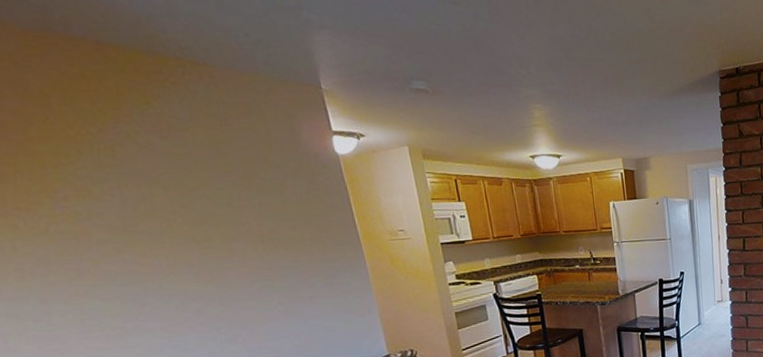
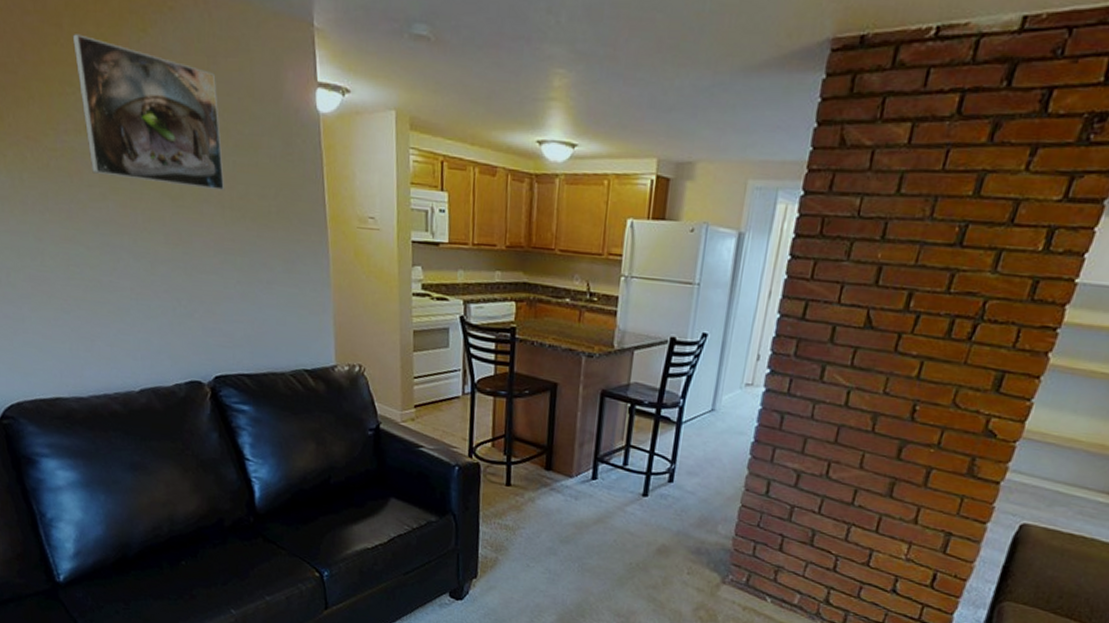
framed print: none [63,111,254,232] -> present [72,34,225,191]

